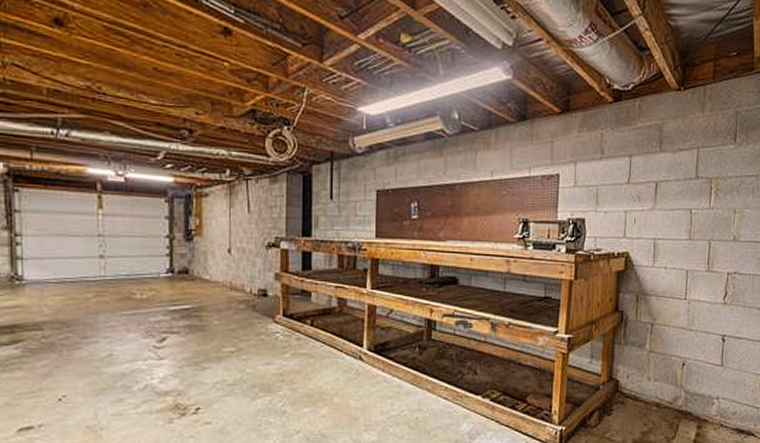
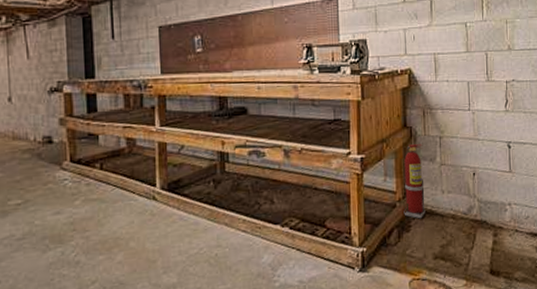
fire extinguisher: none [607,329,633,404] -> present [404,144,425,219]

